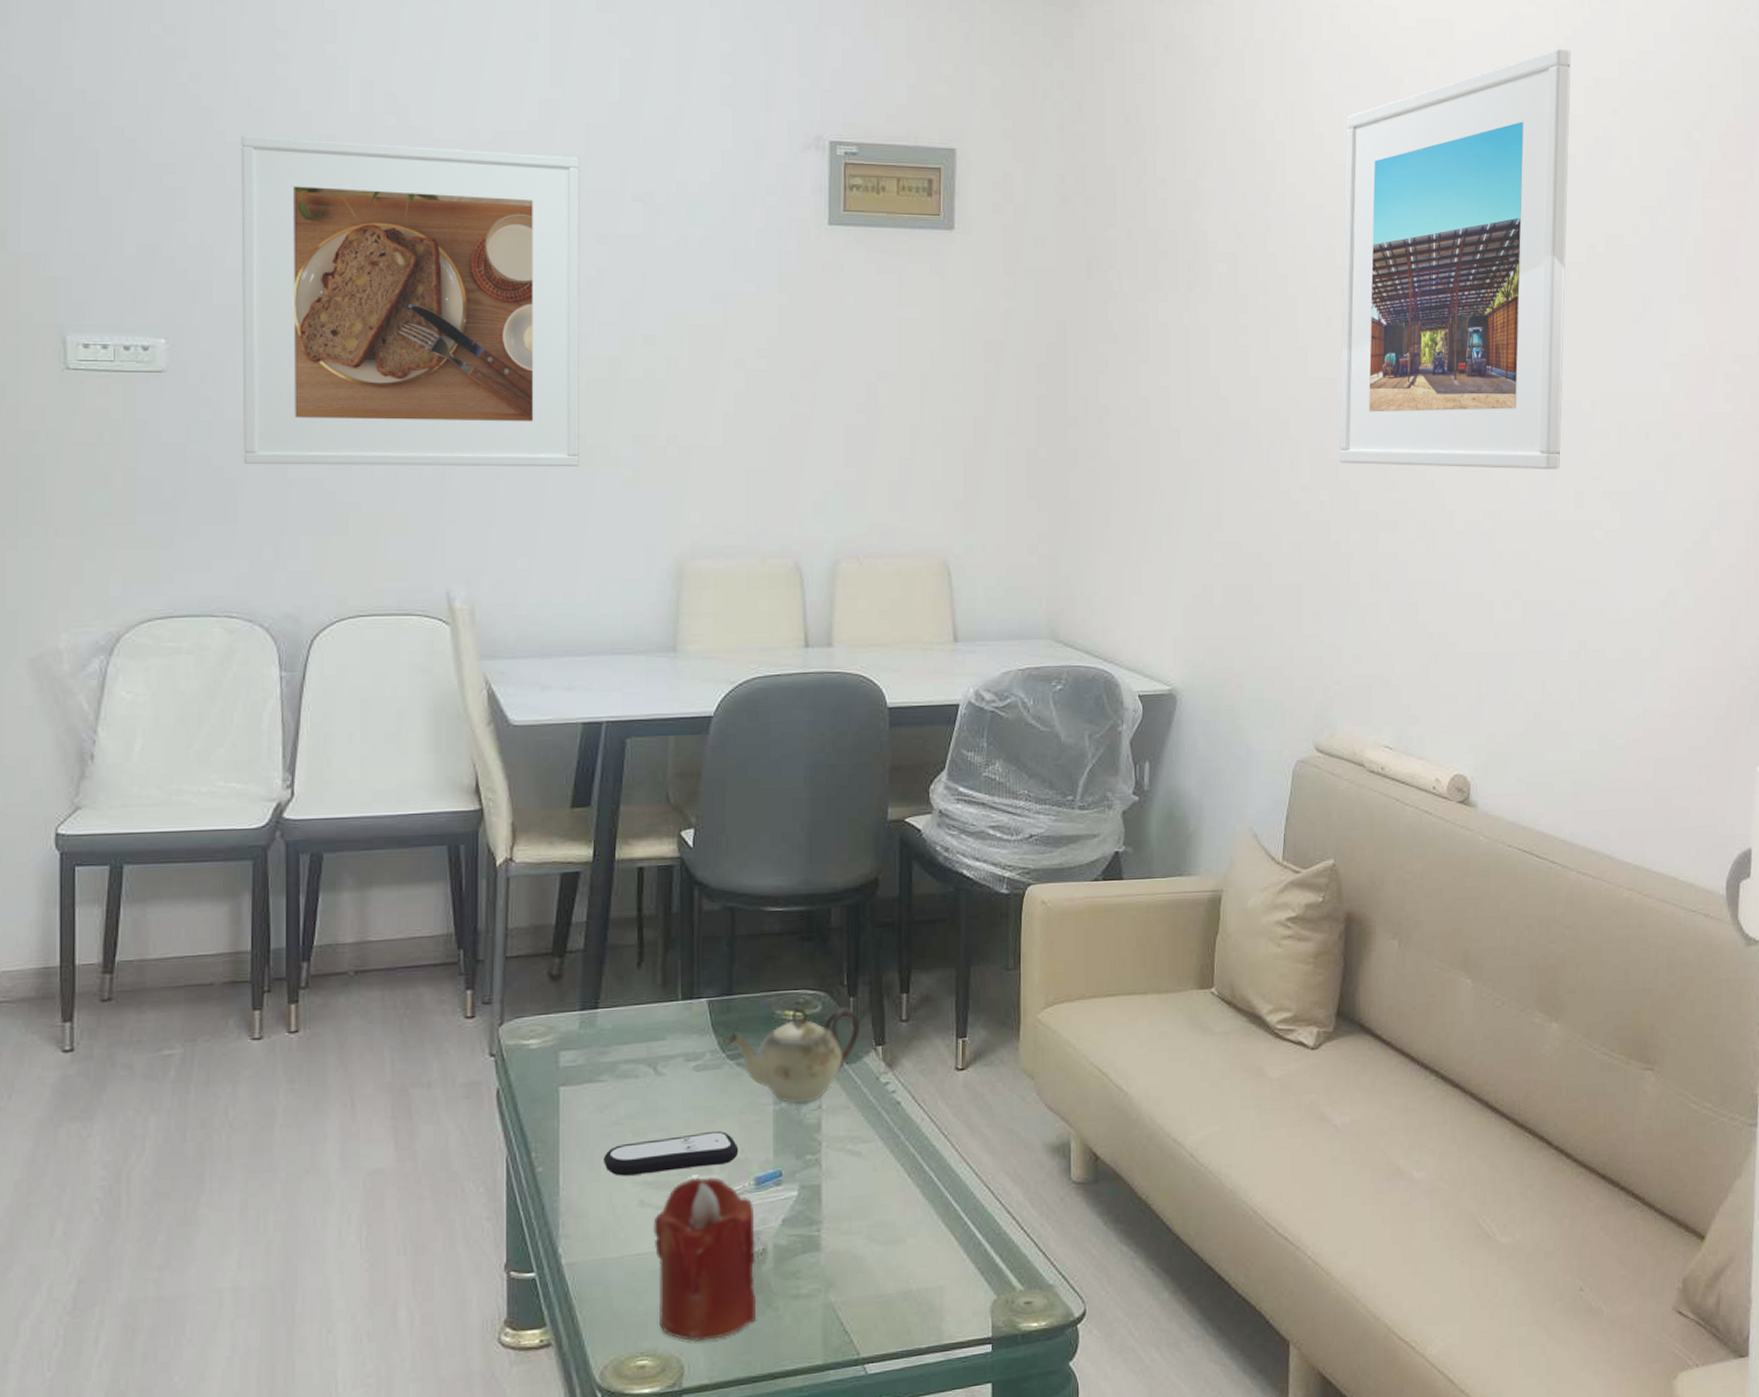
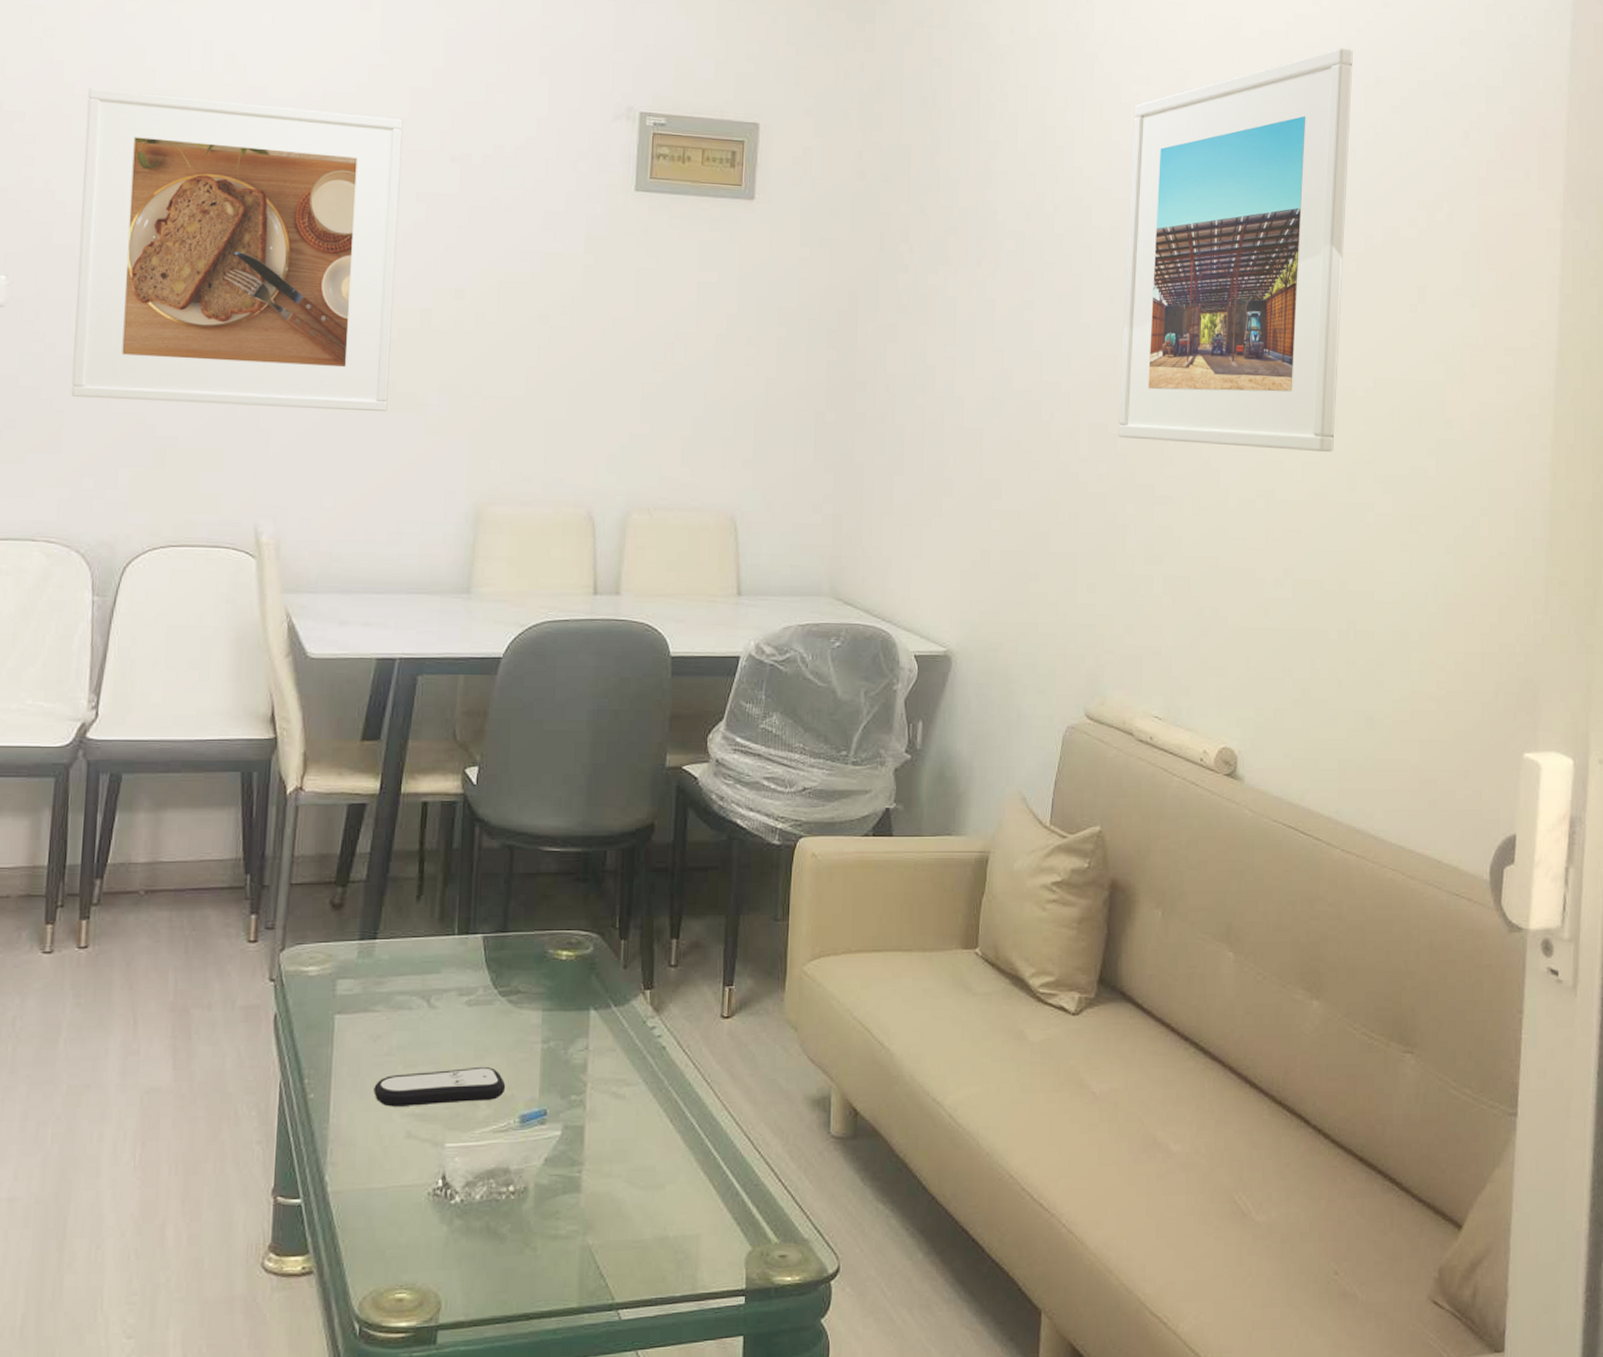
candle: present [653,1177,756,1342] -> none [418,1112,518,1277]
teapot: present [724,1007,861,1103] -> none [497,947,631,1043]

